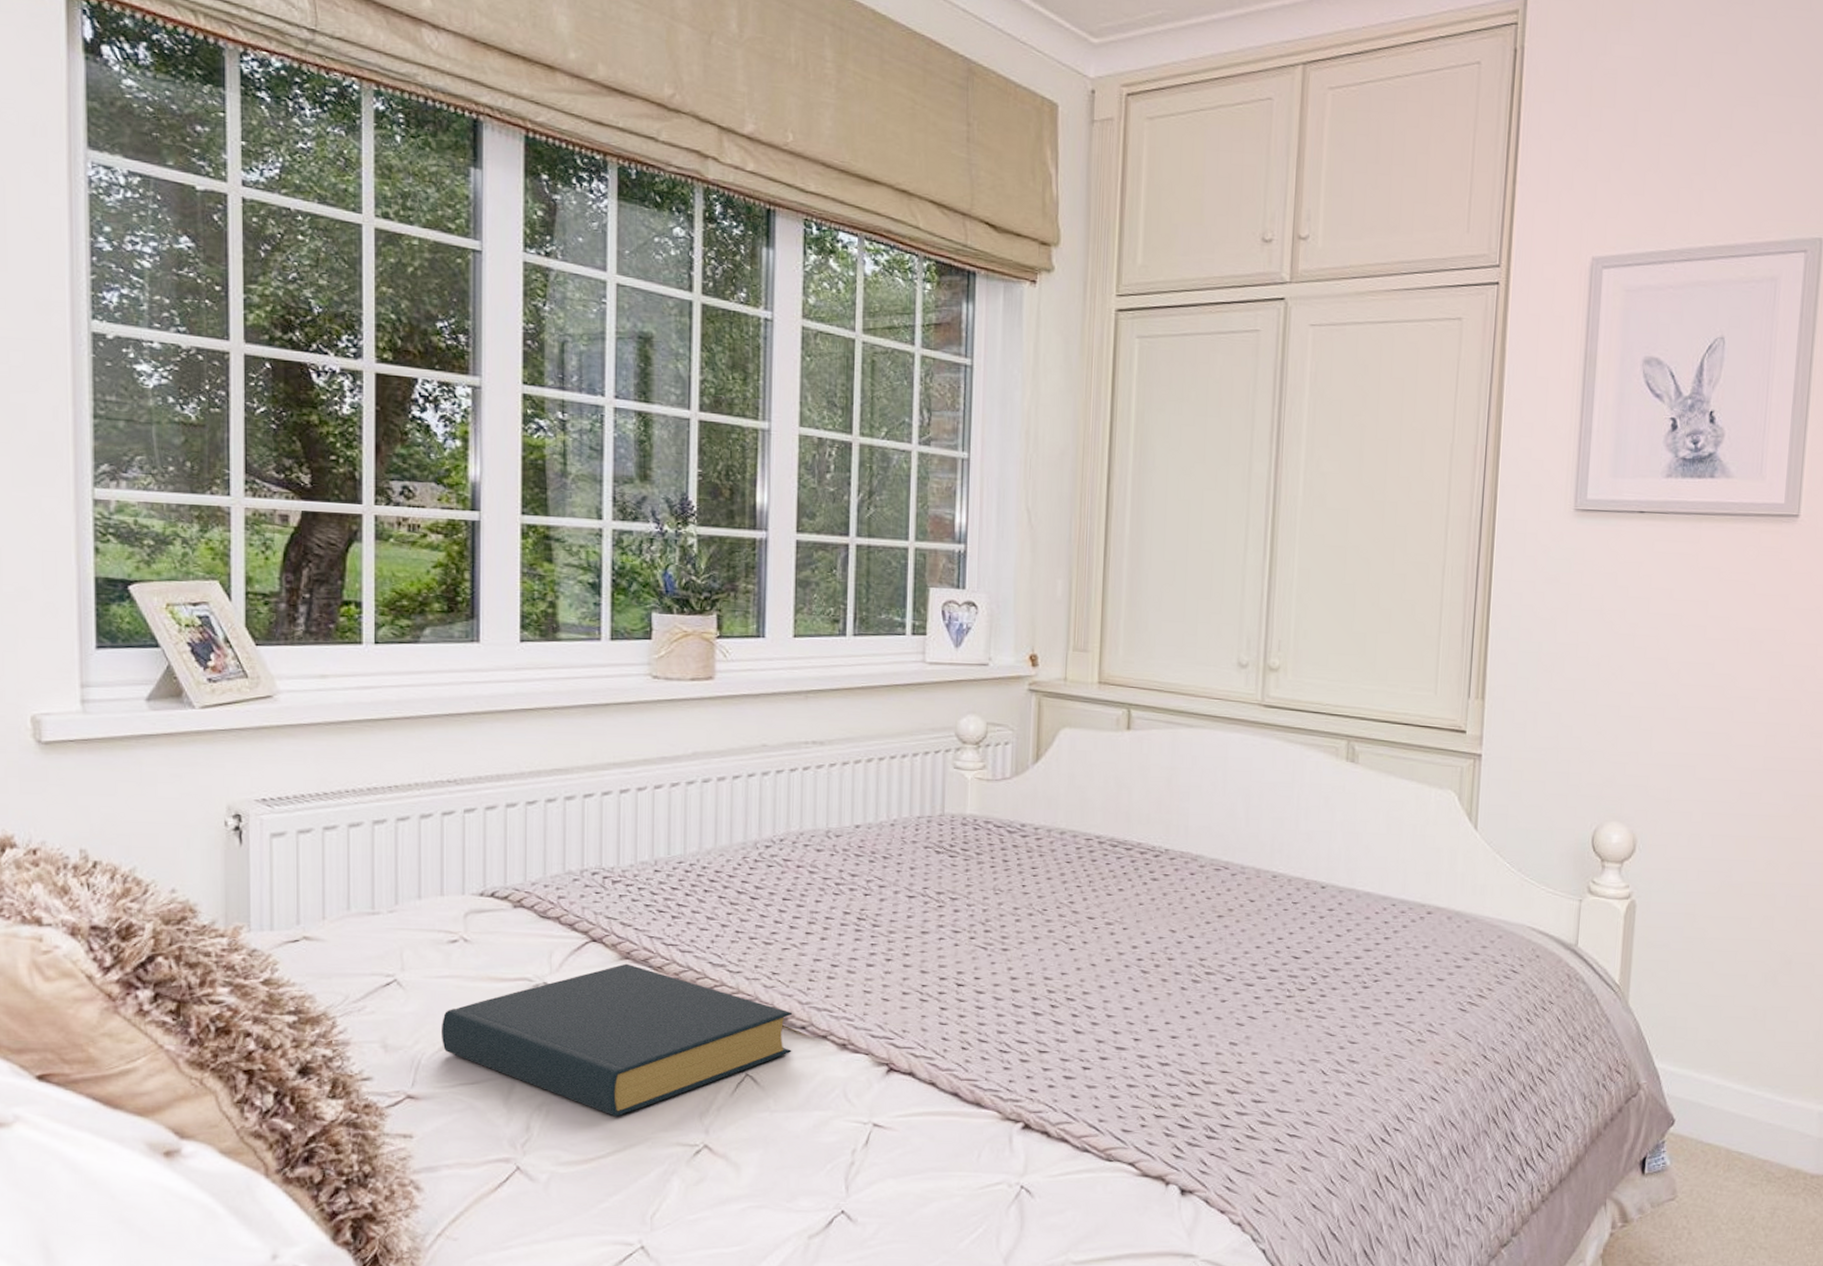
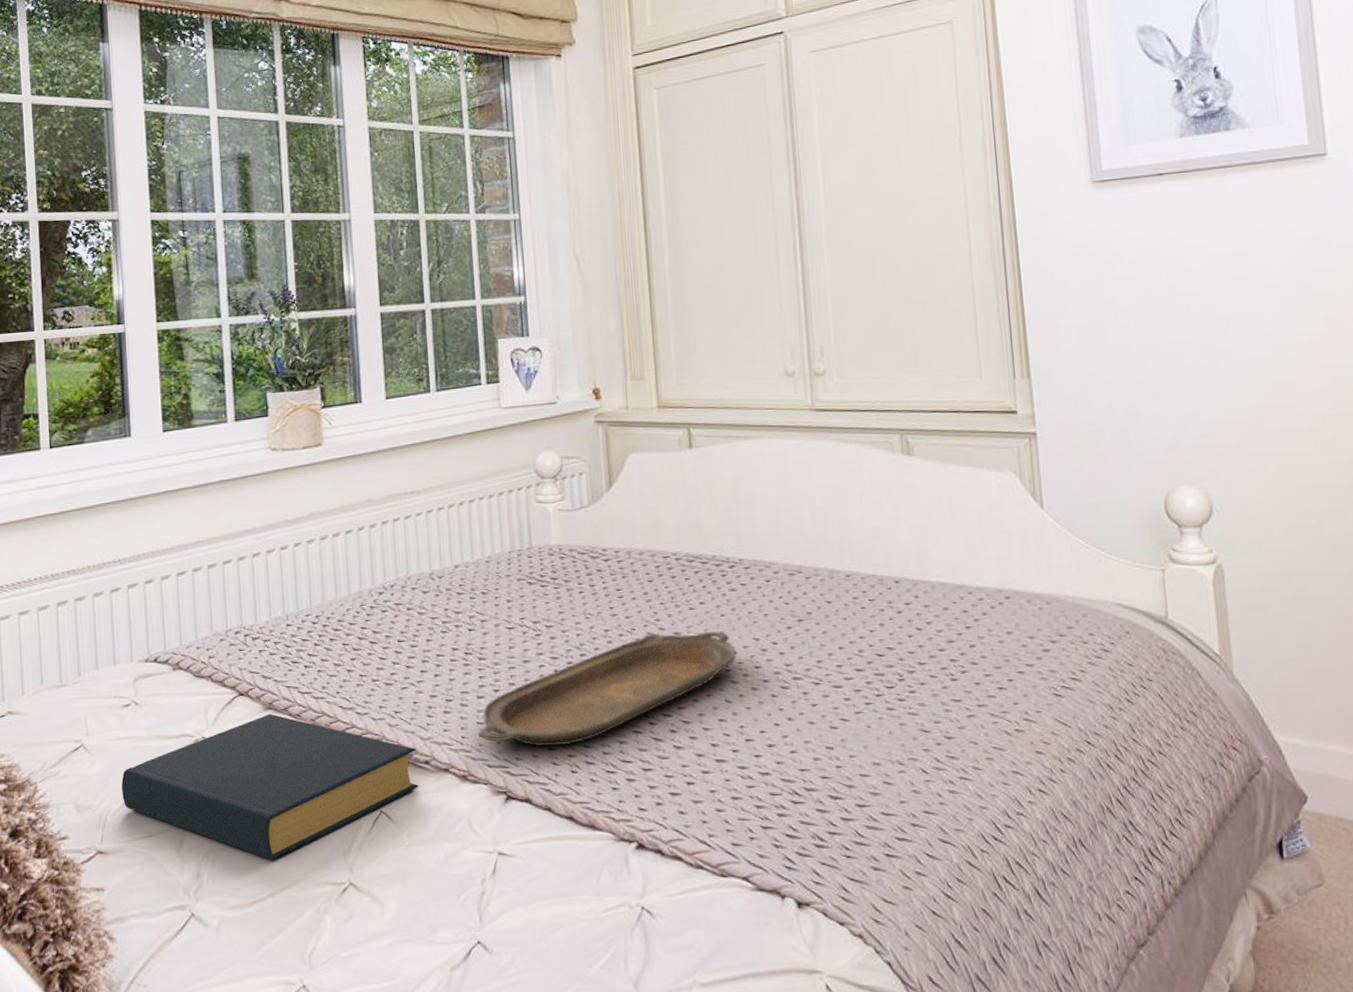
serving tray: none [864,916,1151,1022] -> present [478,631,737,747]

